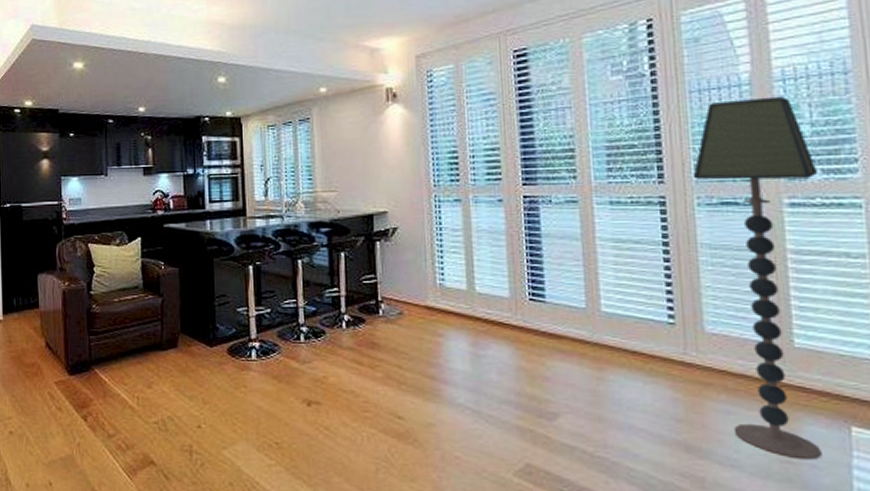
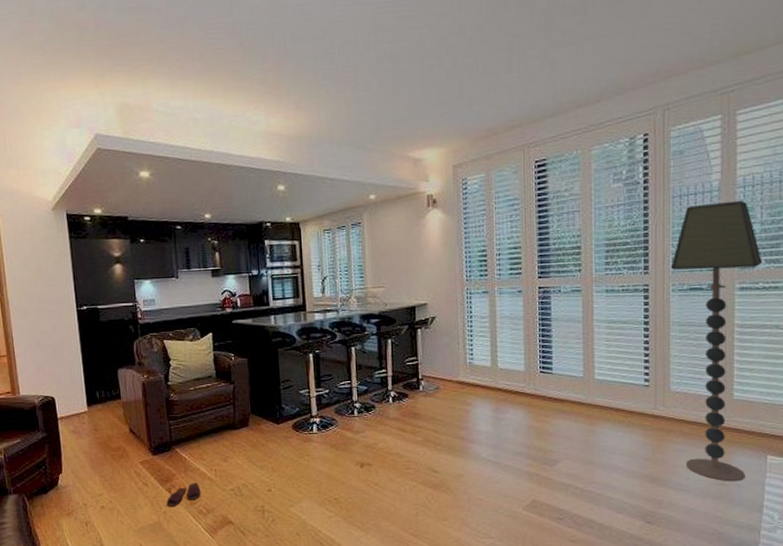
slippers: none [82,411,120,439] -> present [167,483,201,507]

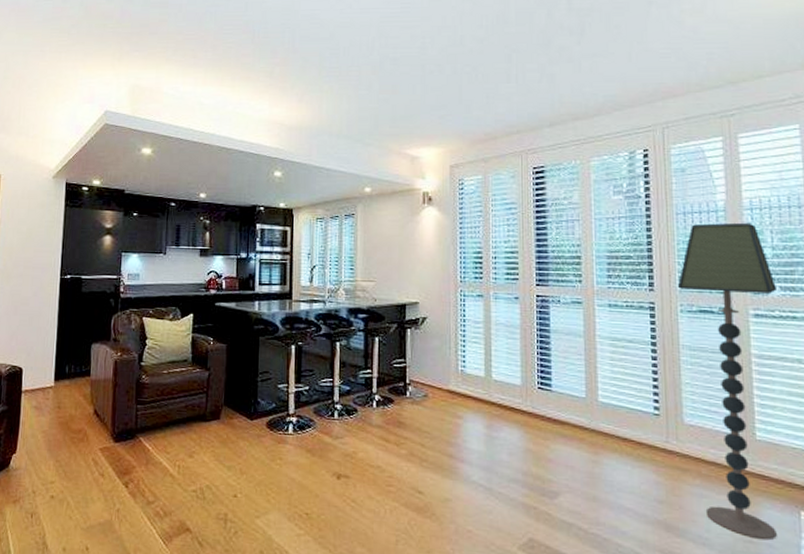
slippers: present [167,483,201,507] -> none [122,478,160,505]

